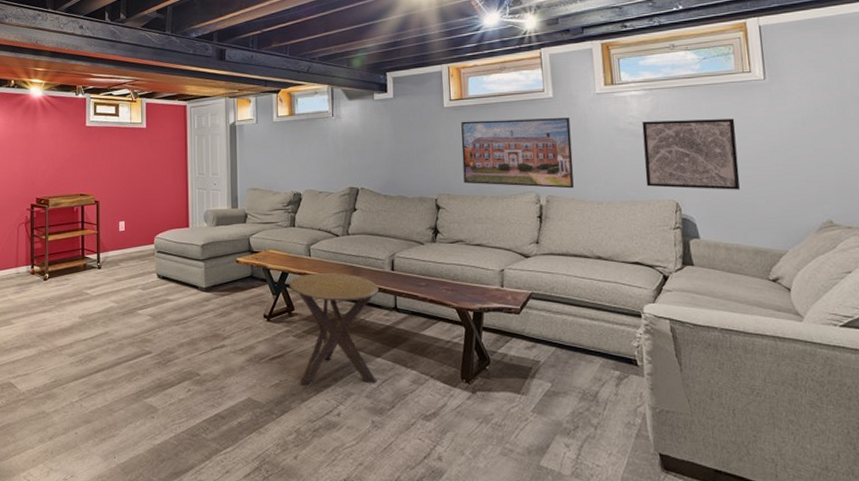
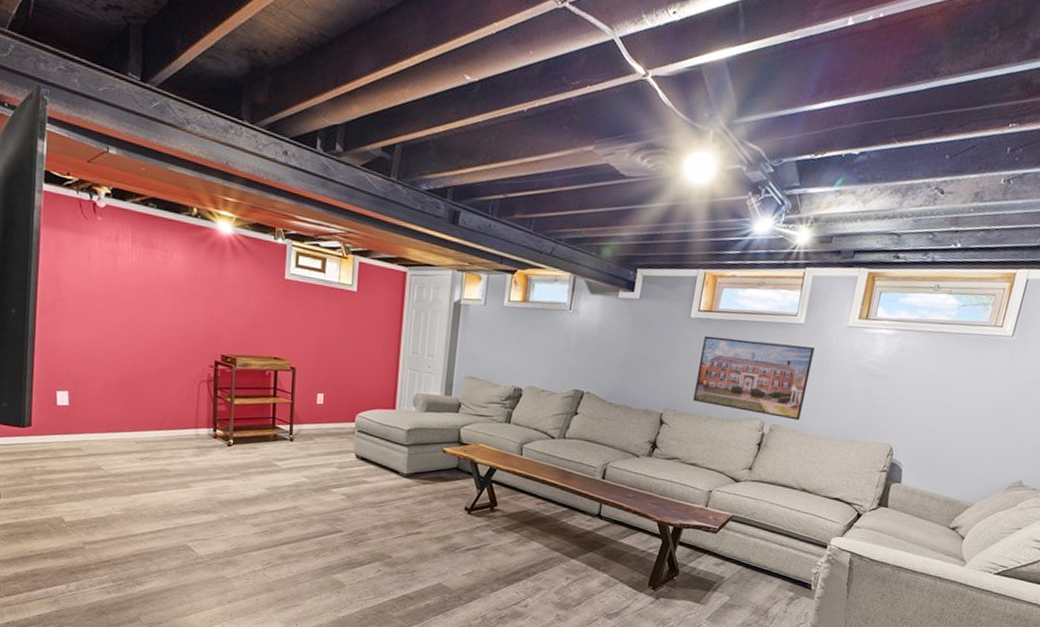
side table: present [289,273,379,386] -> none [491,472,586,582]
wall art: present [642,119,740,190] -> none [868,362,971,442]

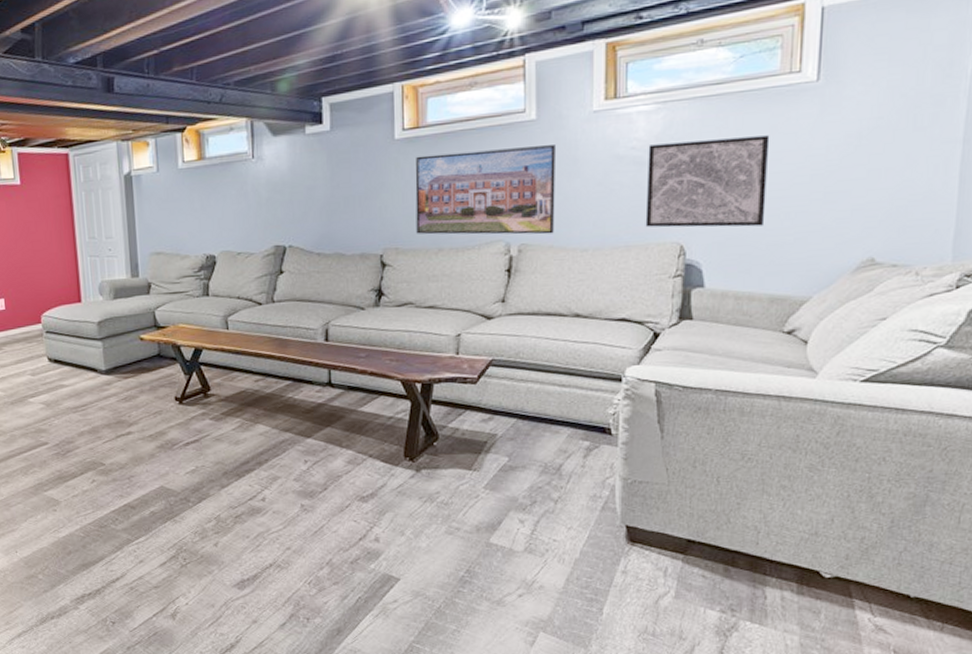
wall art: none [868,362,971,442] -> present [645,135,770,228]

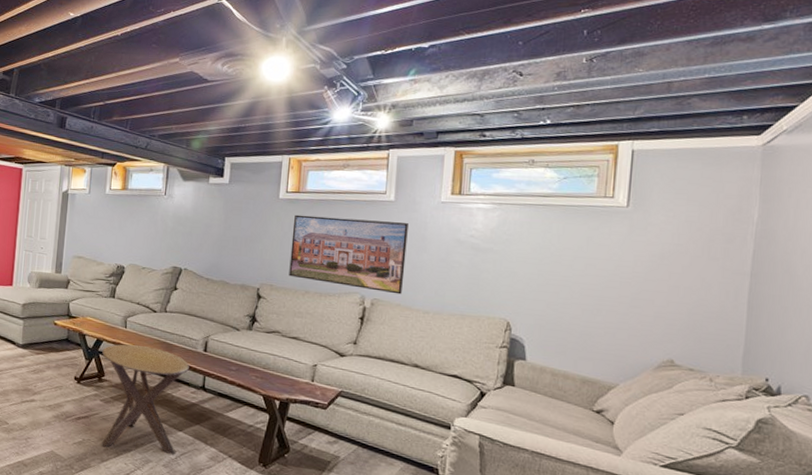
side table: none [203,347,310,472] -> present [100,344,189,455]
wall art: present [645,135,770,228] -> none [478,236,586,317]

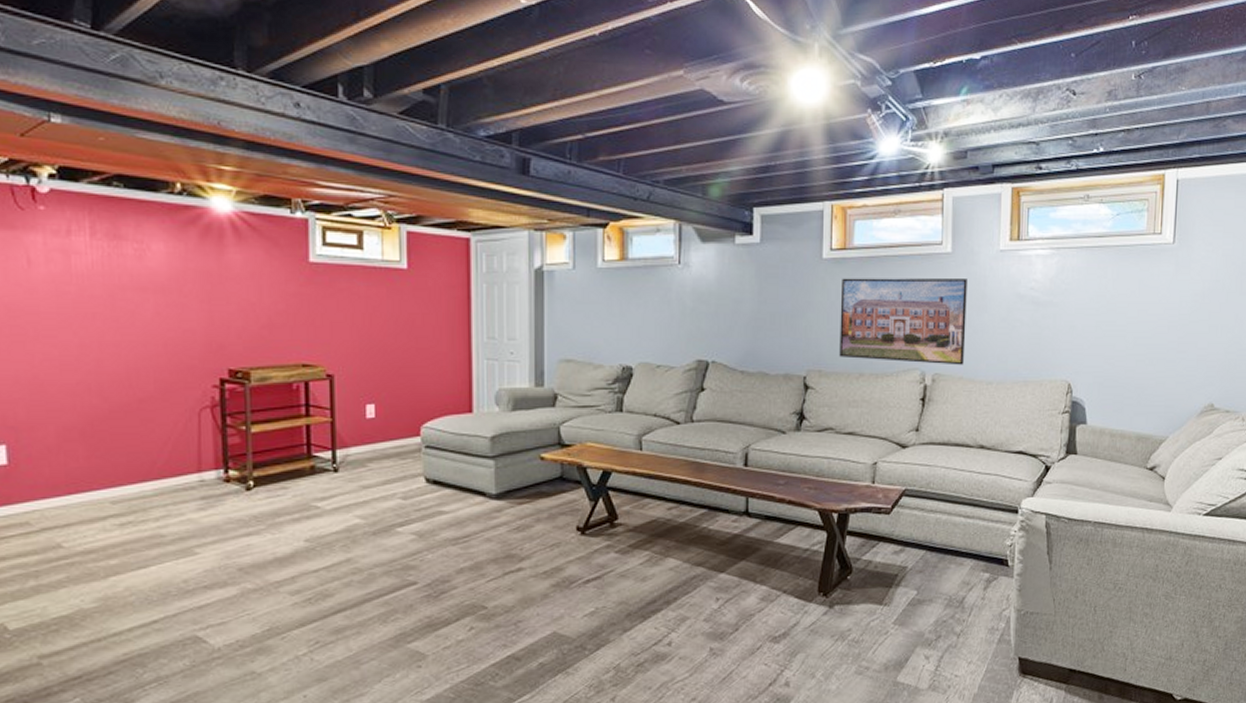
side table: present [100,344,189,455] -> none [612,471,727,613]

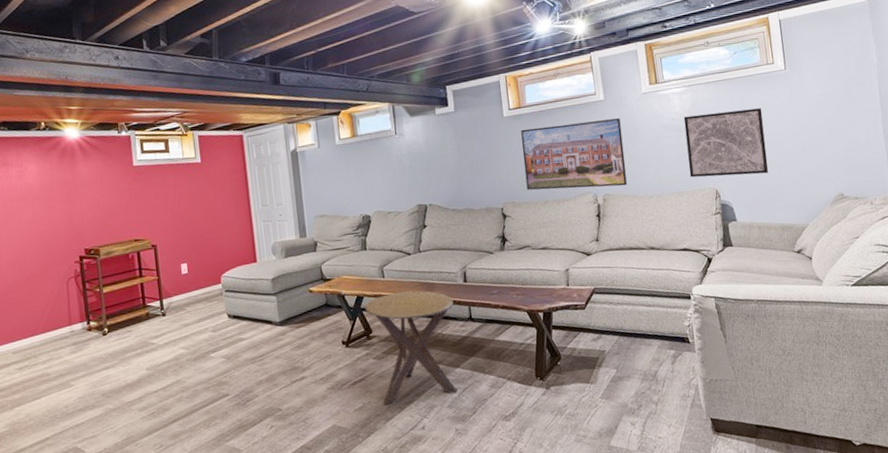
side table: none [612,471,727,613] -> present [365,290,458,406]
wall art: none [1040,287,1138,370] -> present [683,108,769,178]

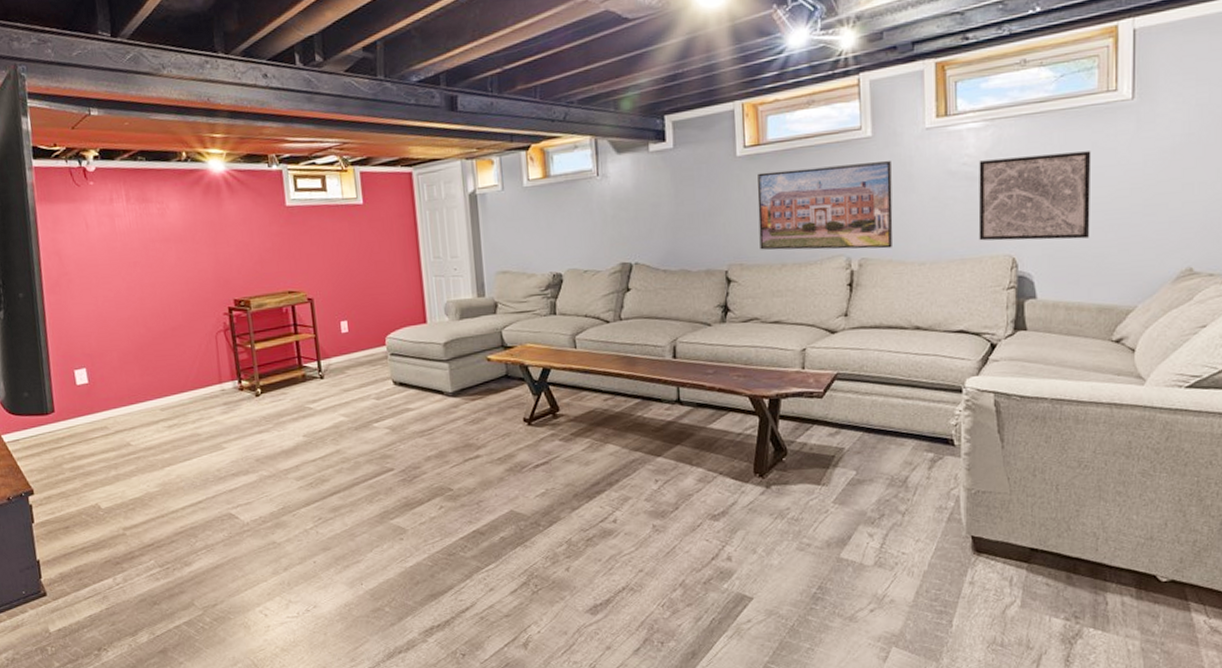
side table: present [365,290,458,406] -> none [552,365,659,494]

